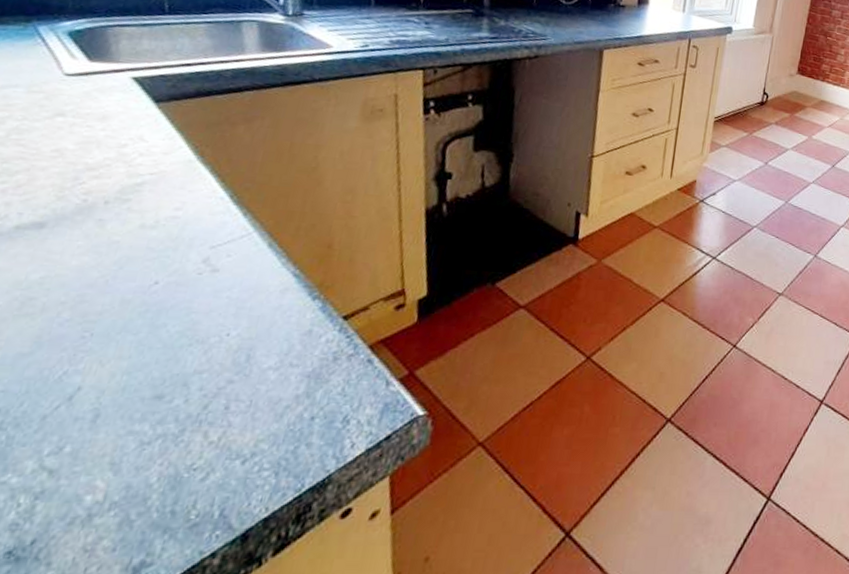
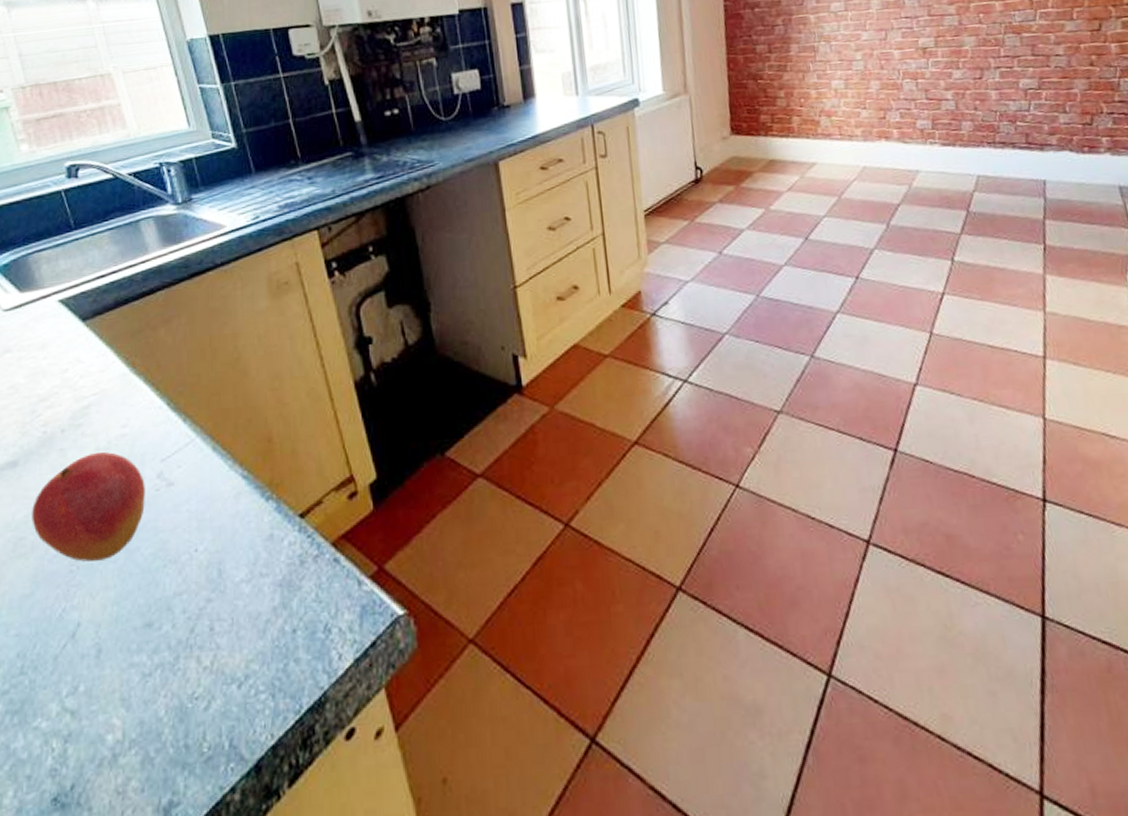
fruit: none [48,229,188,331] -> present [32,452,145,562]

